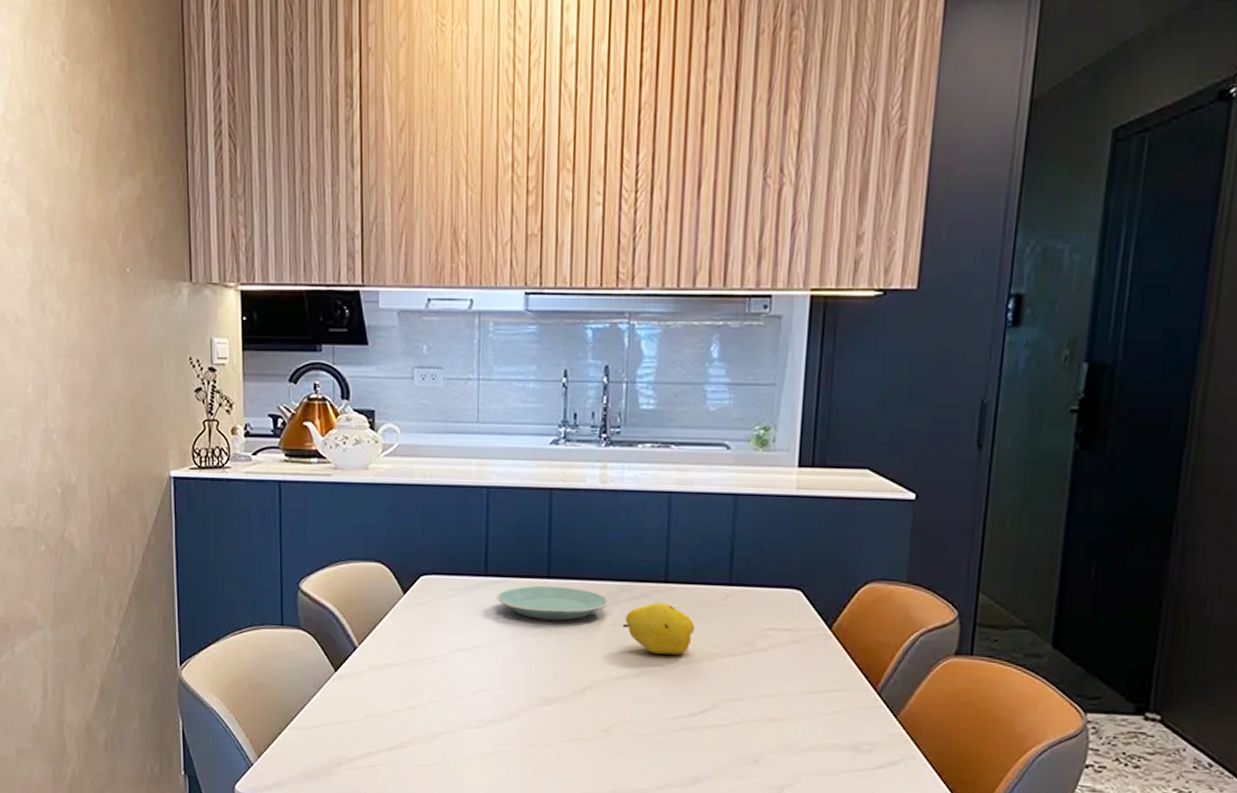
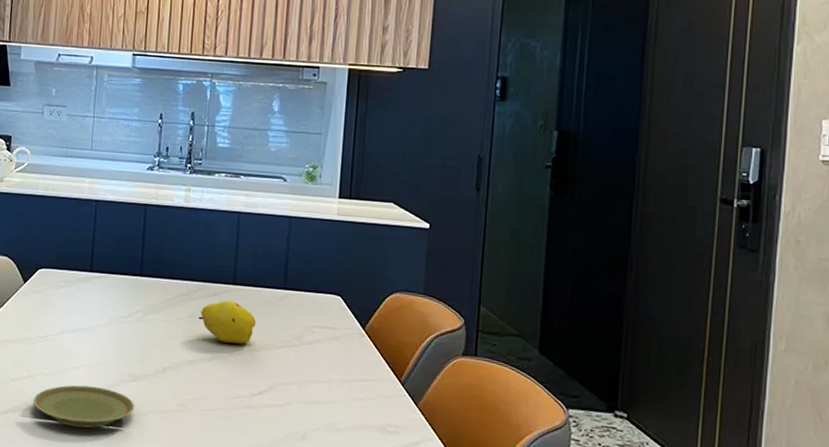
plate: none [424,713,549,763] -> present [33,385,135,428]
plate: present [497,585,609,620] -> none [98,281,189,311]

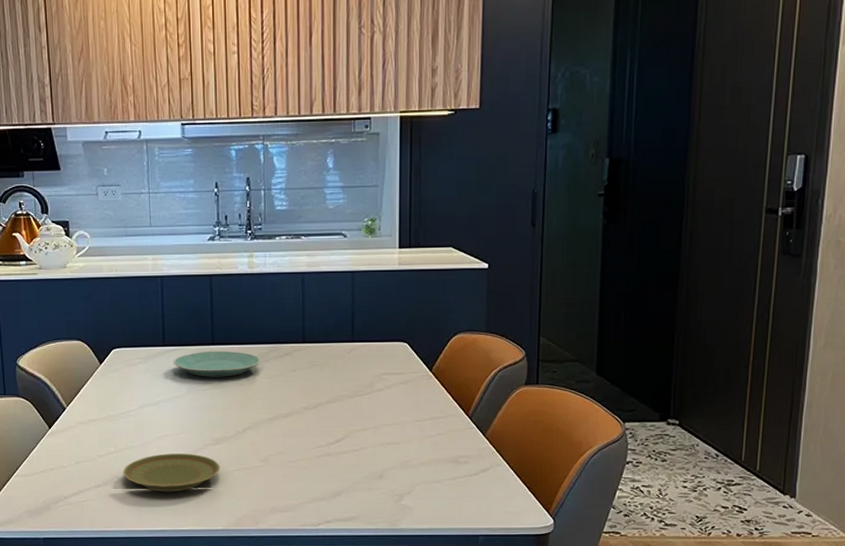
plate: none [98,281,189,311] -> present [173,350,261,377]
fruit: present [198,300,256,344] -> none [272,359,328,399]

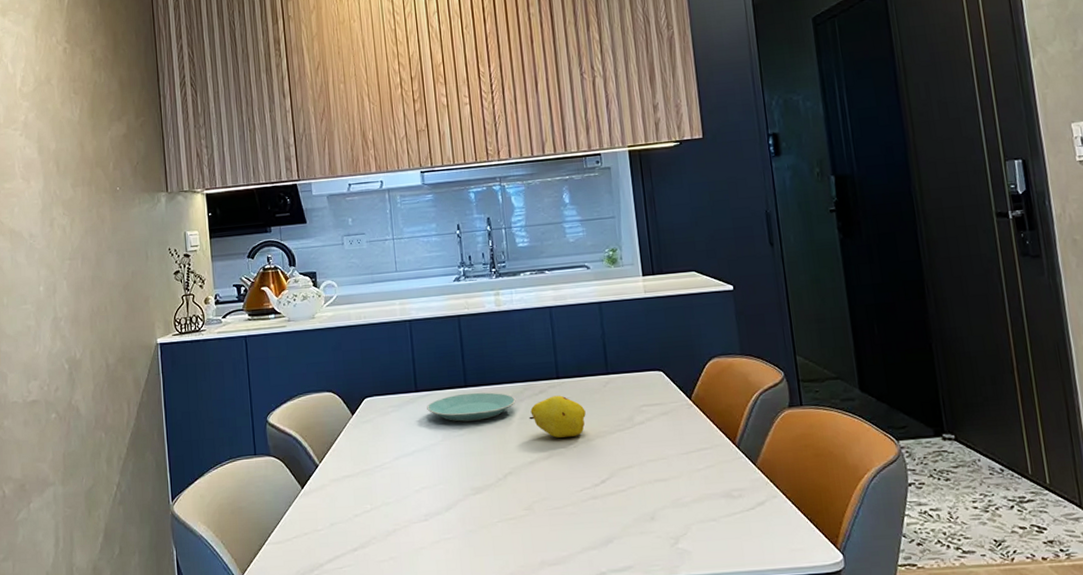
plate: present [123,453,220,492] -> none [380,506,483,552]
fruit: none [272,359,328,399] -> present [529,395,586,439]

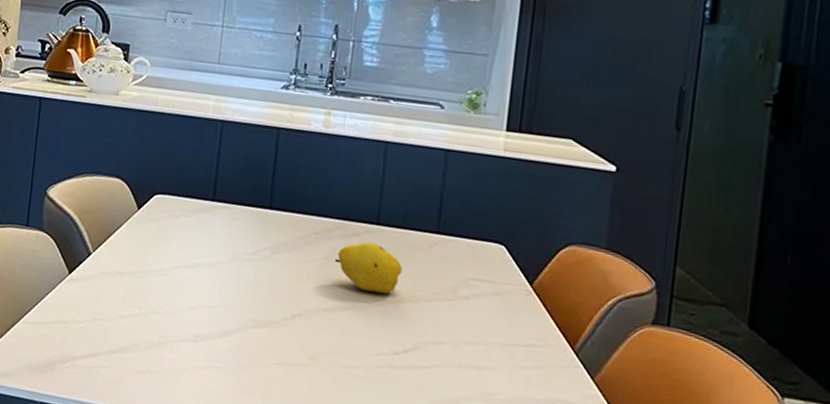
plate: present [427,392,516,422] -> none [221,214,324,250]

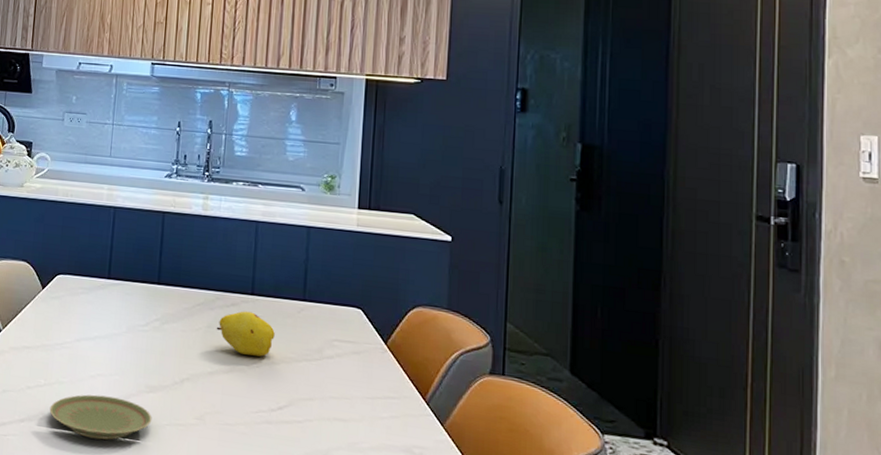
plate: none [143,327,259,377] -> present [49,394,152,440]

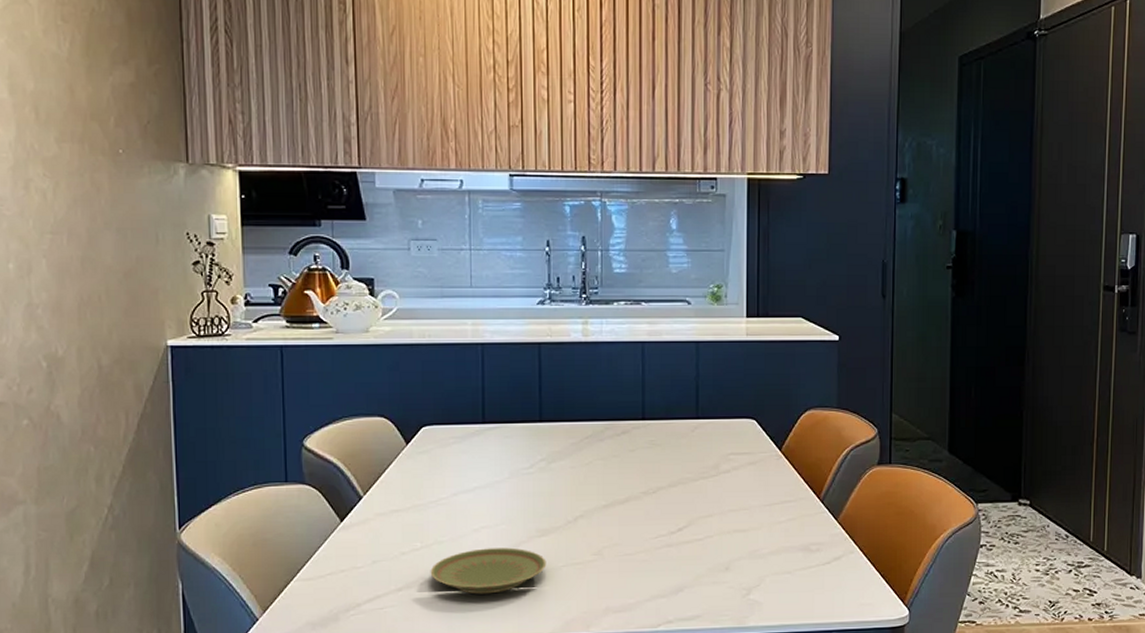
fruit: present [216,311,275,357] -> none [607,437,669,483]

